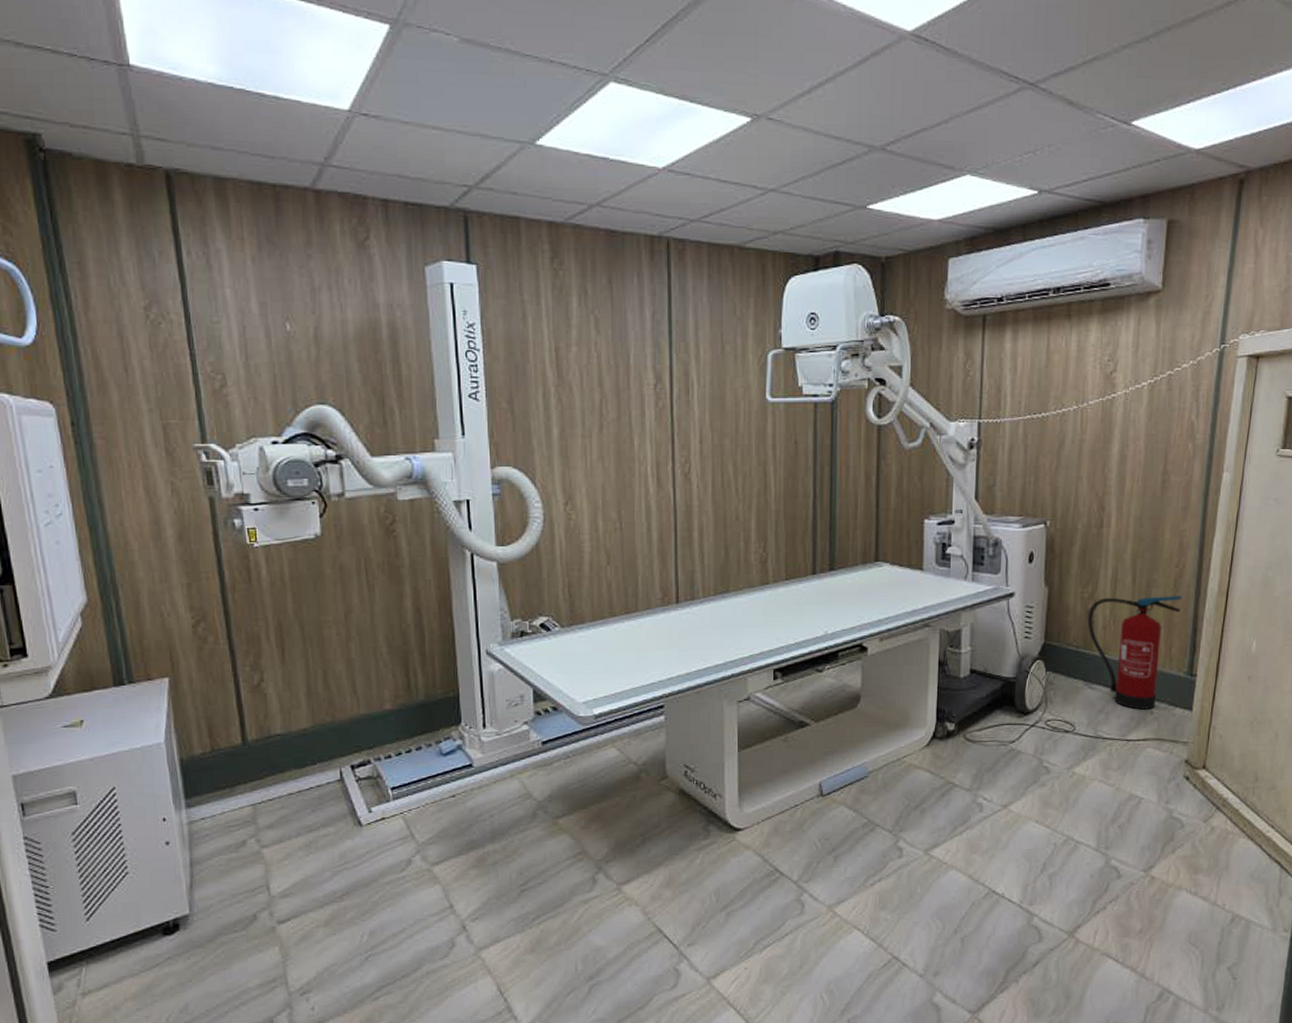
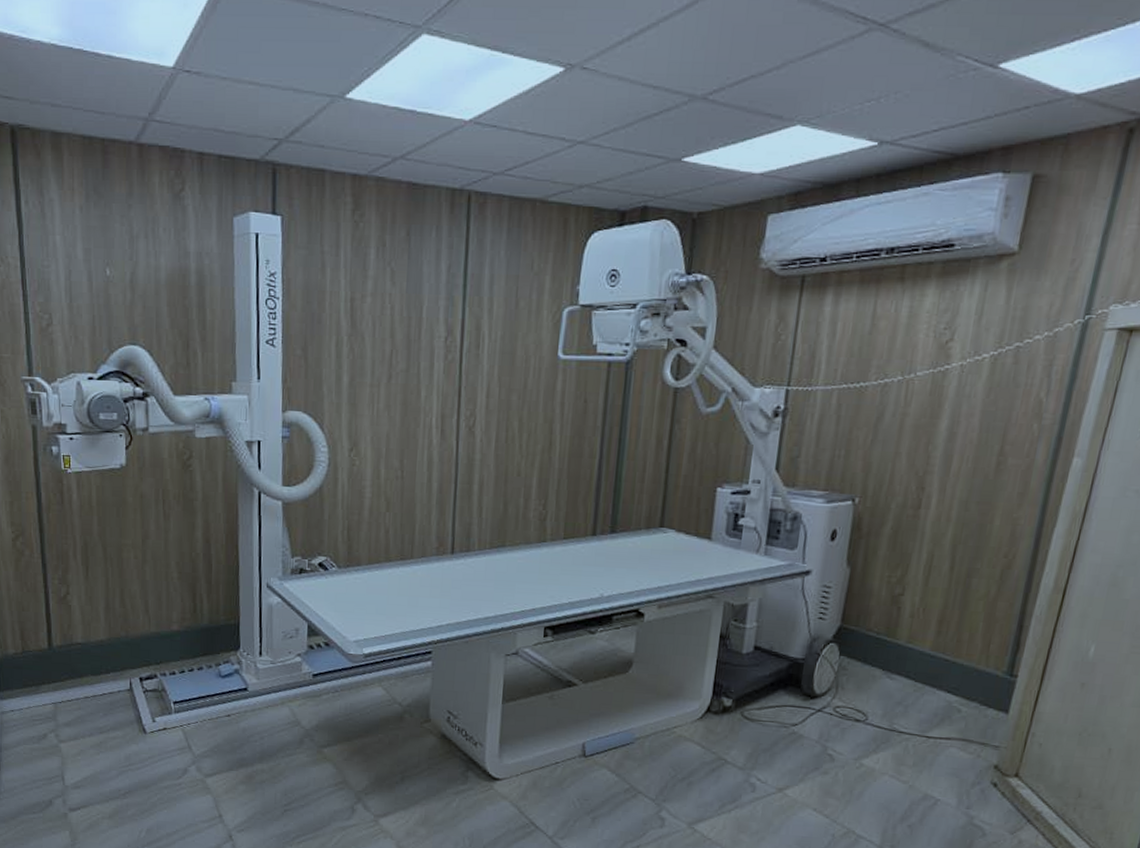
fire extinguisher: present [1087,596,1182,710] -> none [892,583,1009,707]

